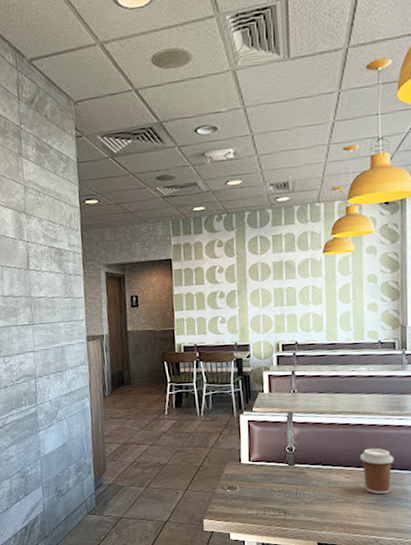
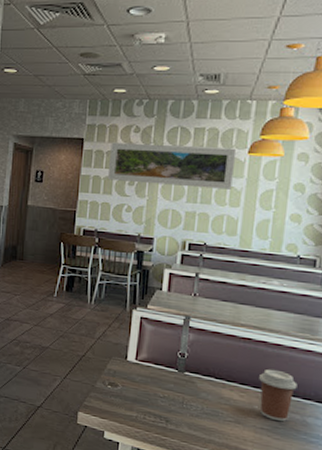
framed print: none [198,250,313,296] -> present [107,142,235,190]

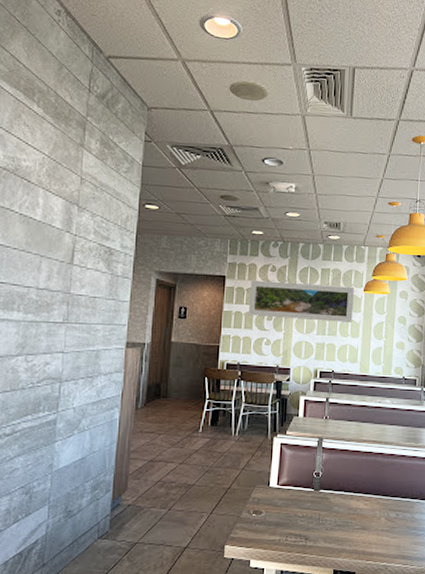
coffee cup: present [259,369,298,422] -> none [379,476,407,522]

